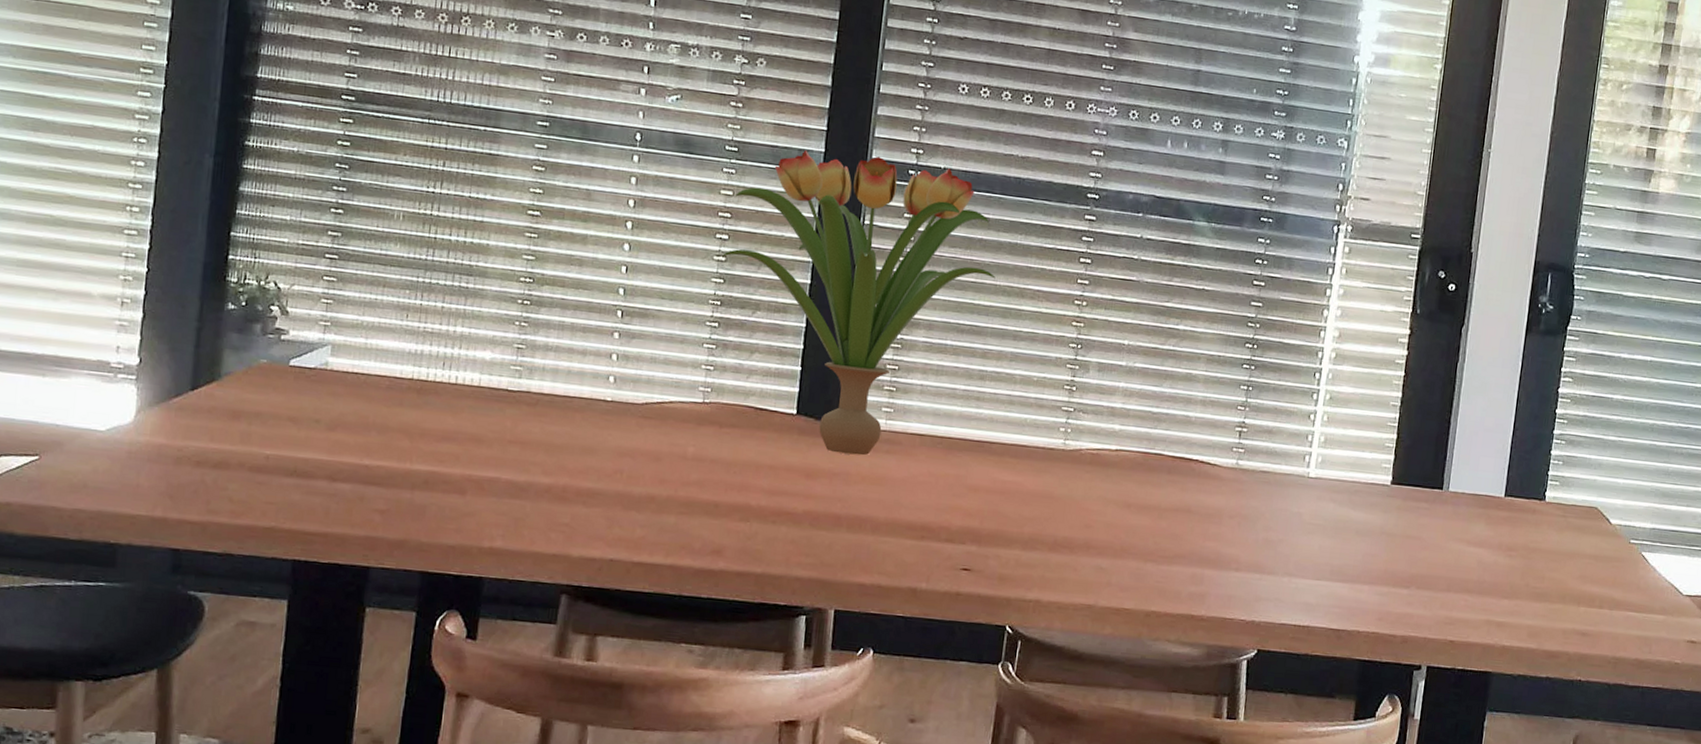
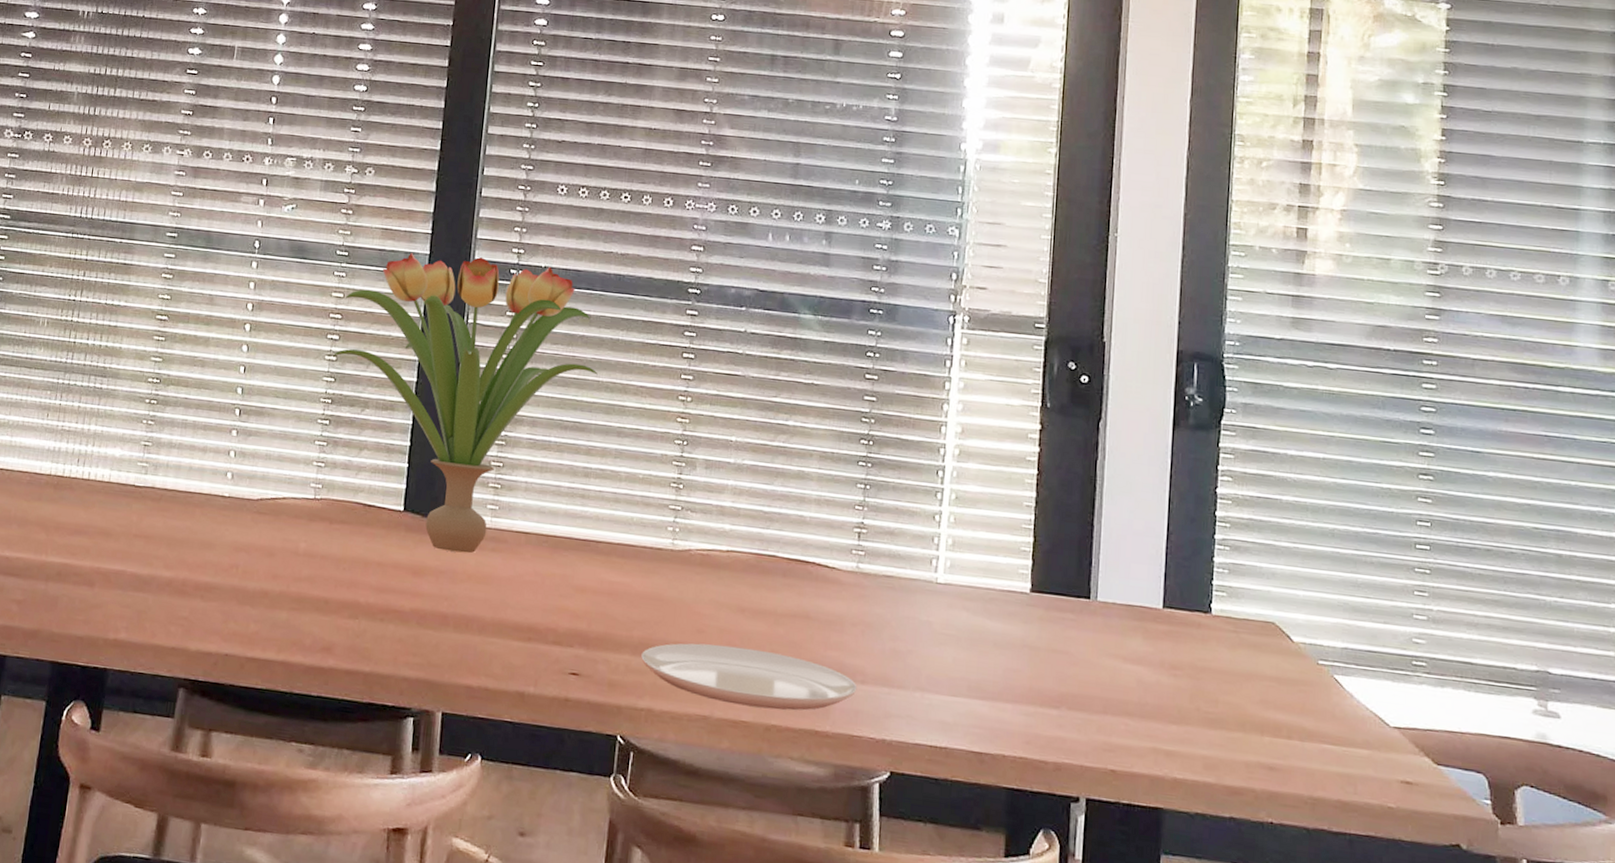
plate: none [1031,537,1232,597] -> present [641,643,858,711]

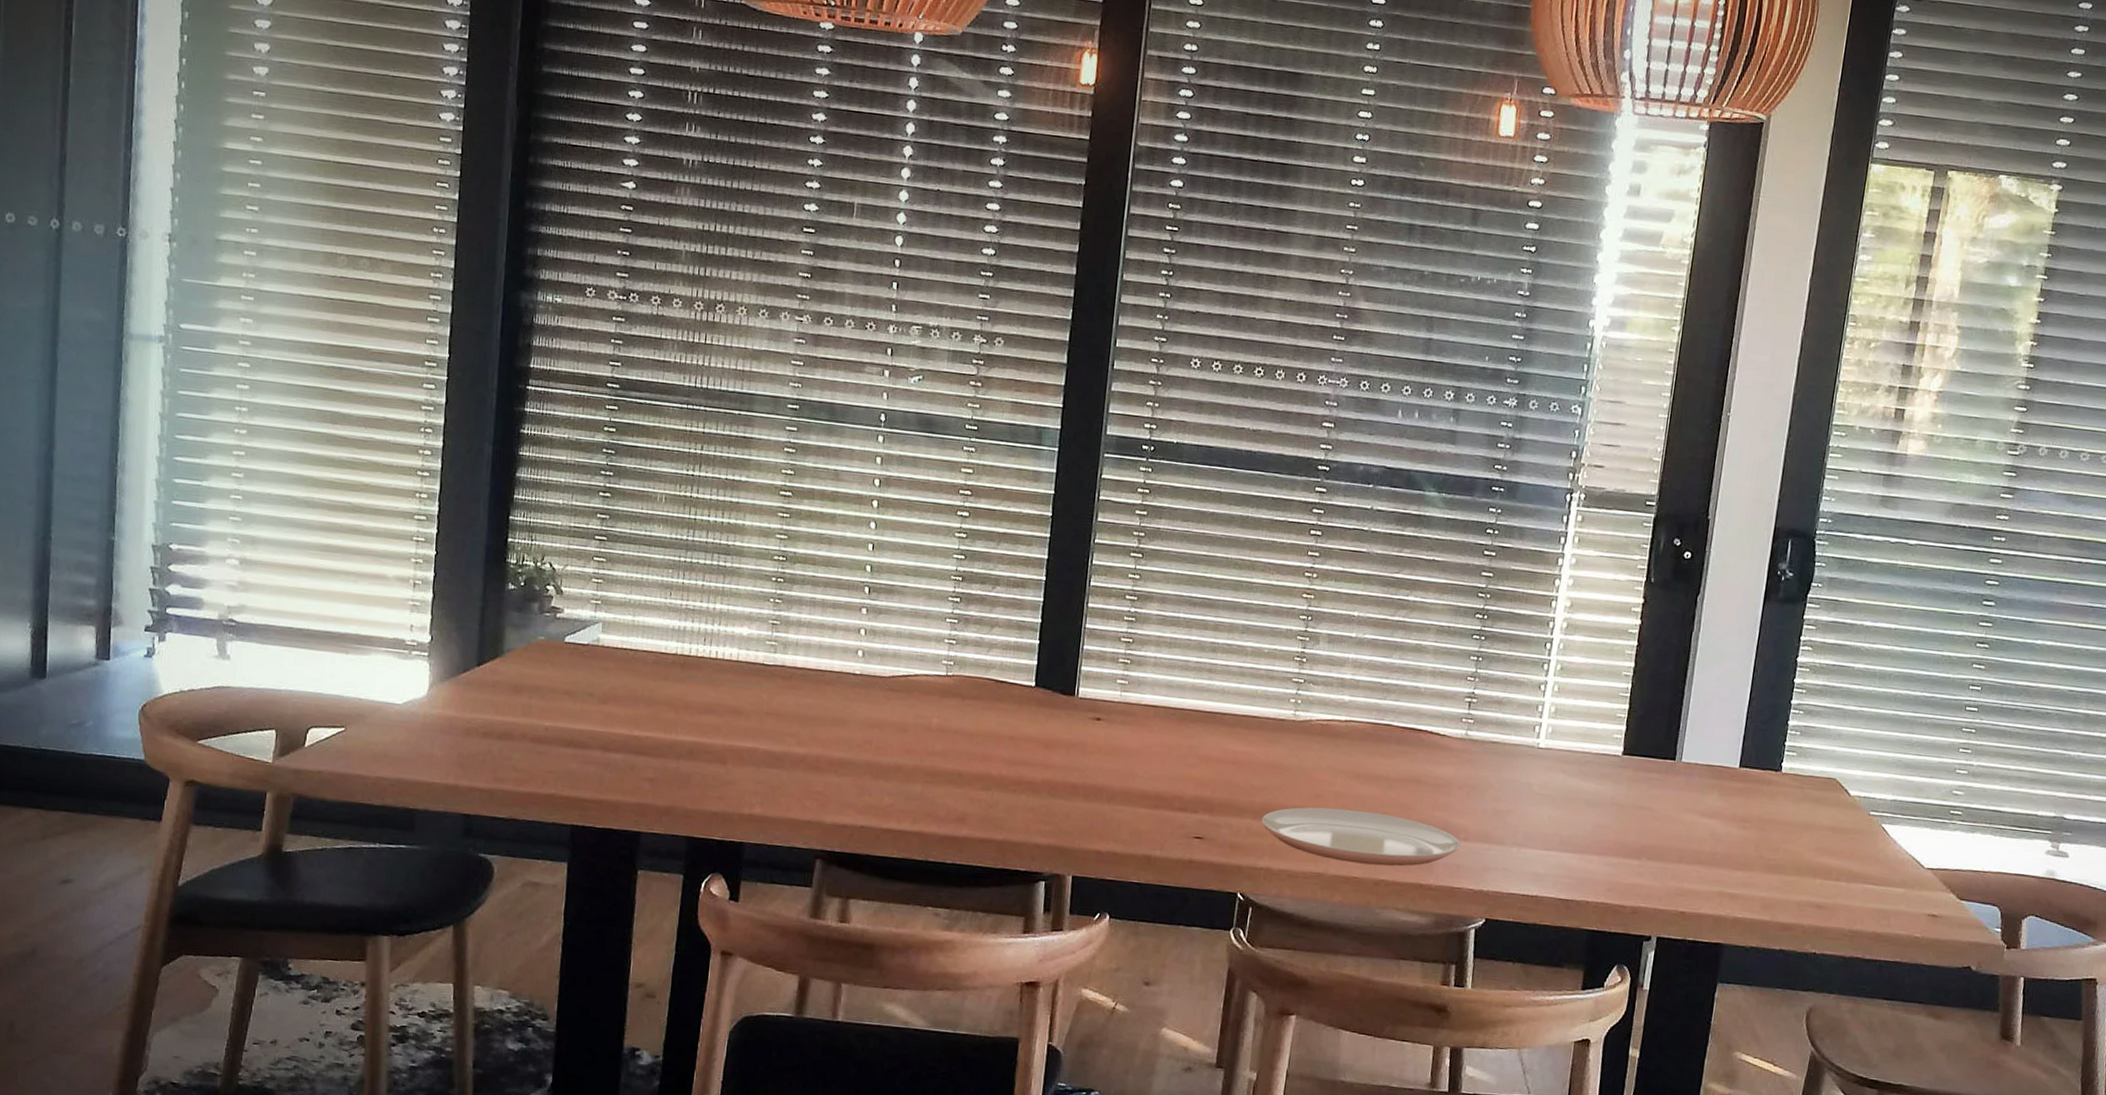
flower arrangement: present [333,253,598,554] -> none [963,427,1227,727]

